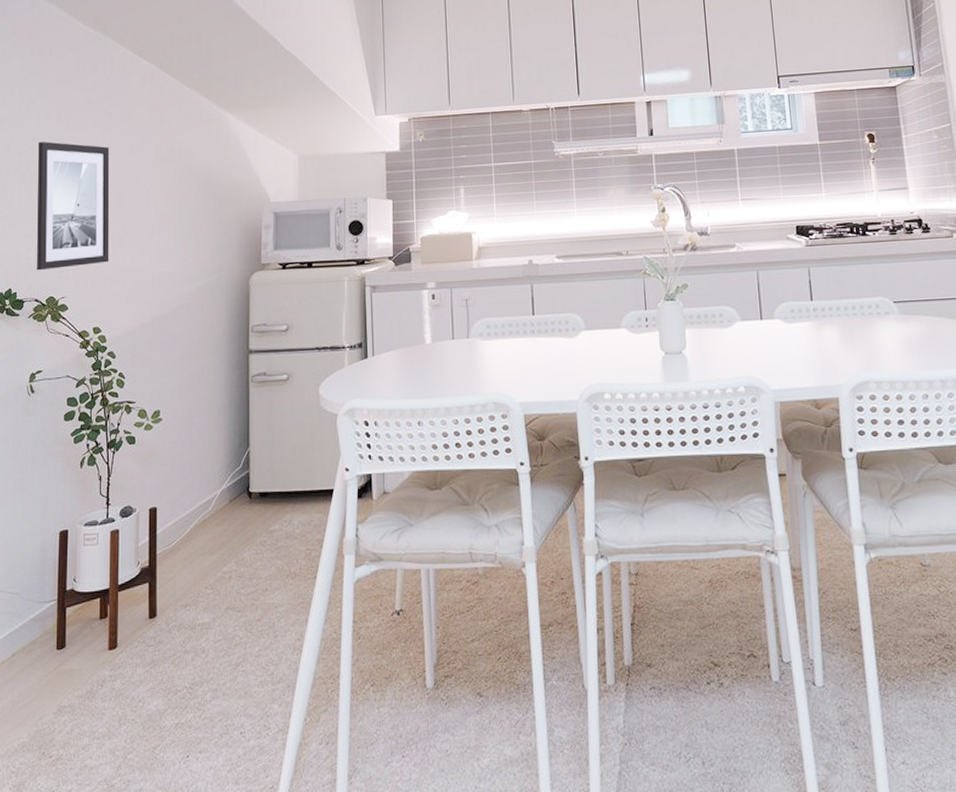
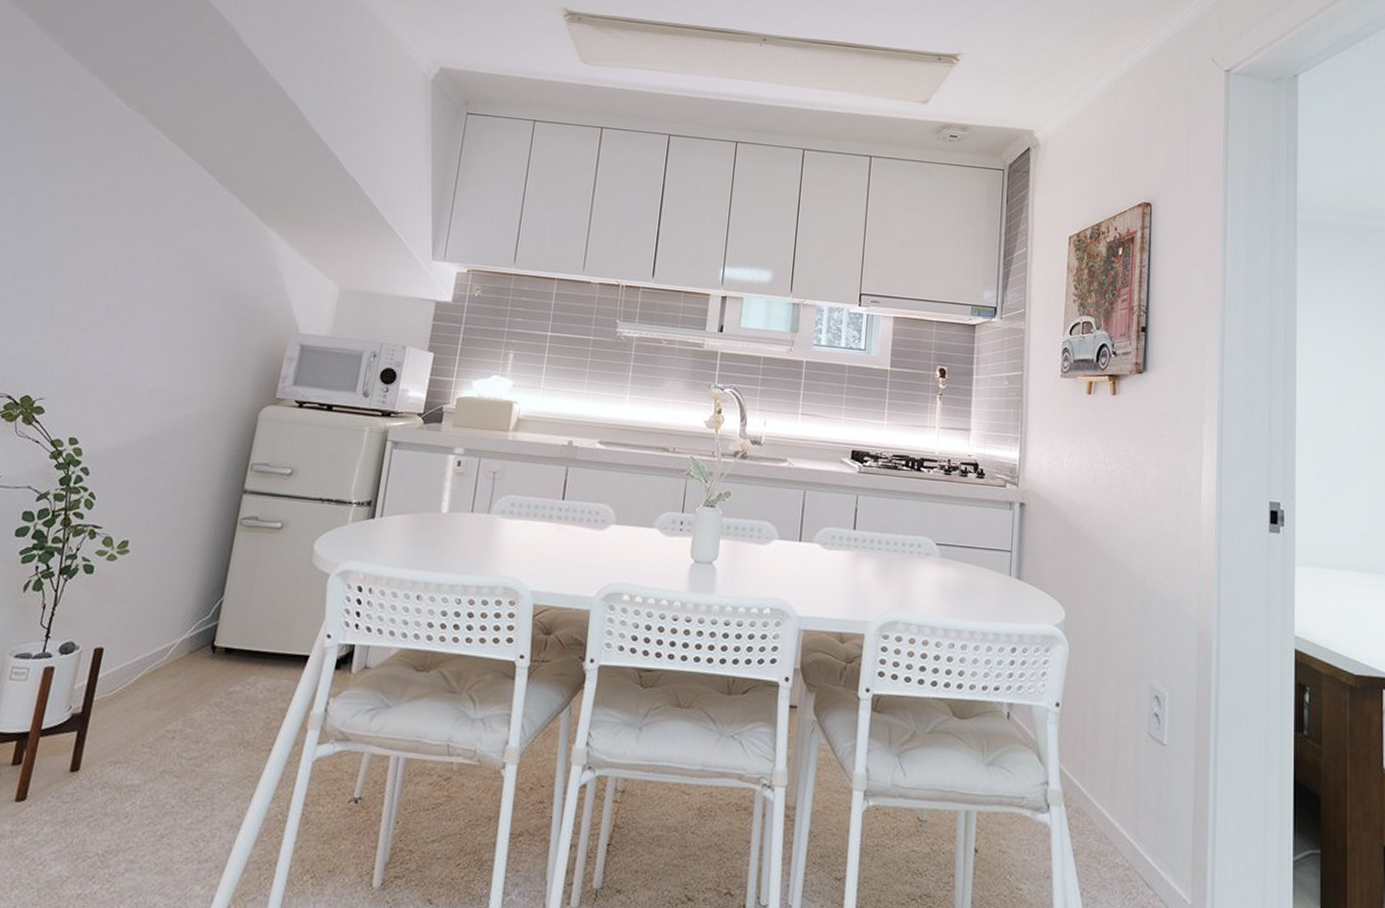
wall art: present [37,141,110,271] -> none [16,223,128,369]

